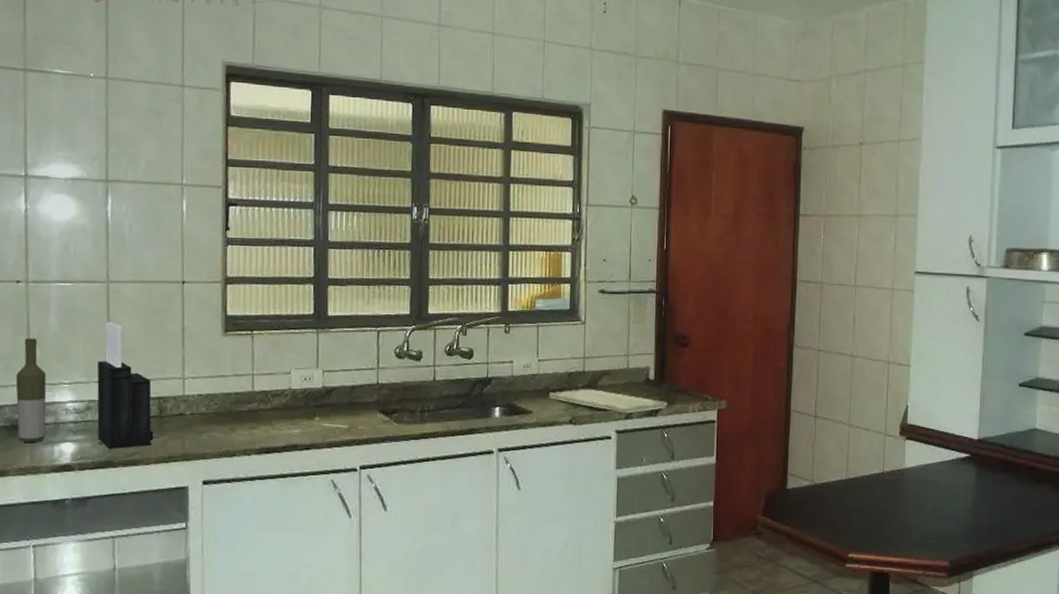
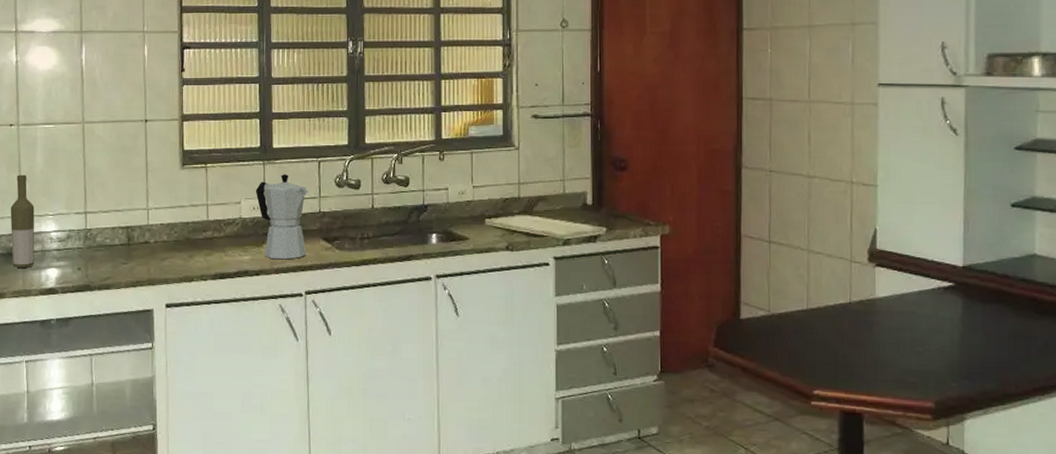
knife block: present [97,322,154,450] -> none [75,158,124,275]
moka pot: none [307,344,366,433] -> present [255,174,309,260]

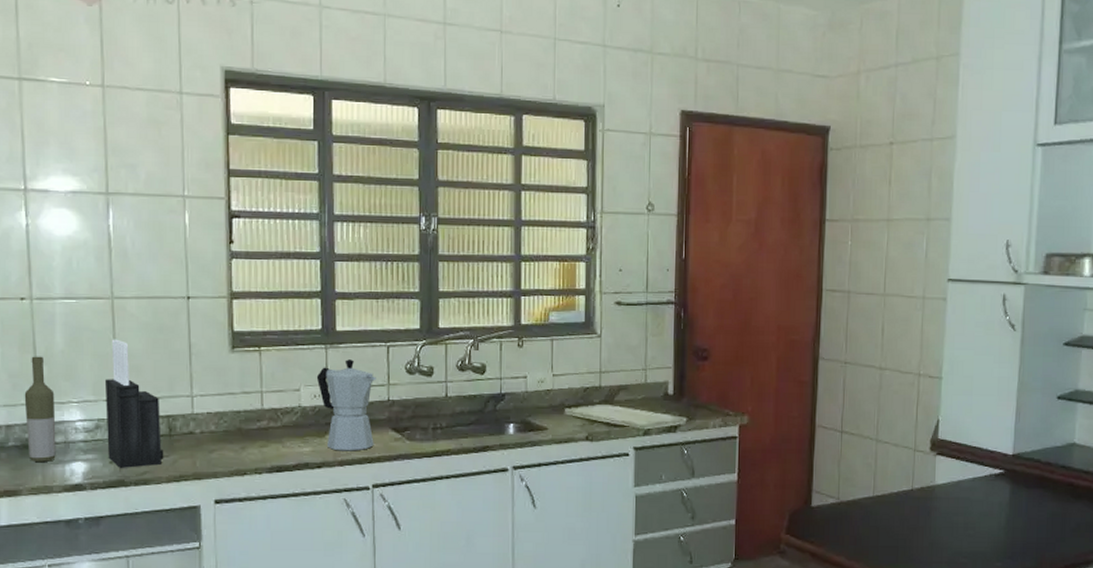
knife block: none [75,158,124,275] -> present [104,339,164,469]

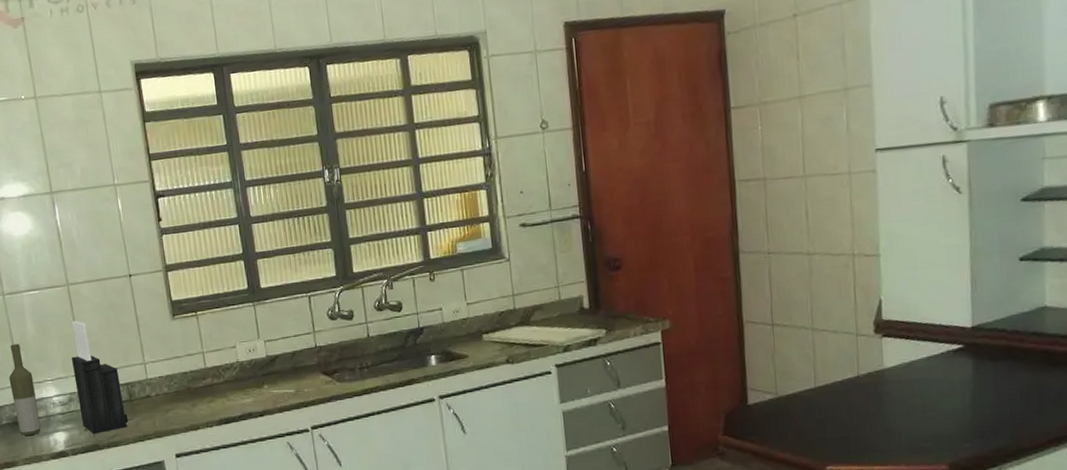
moka pot: present [316,359,376,451] -> none [248,313,308,399]

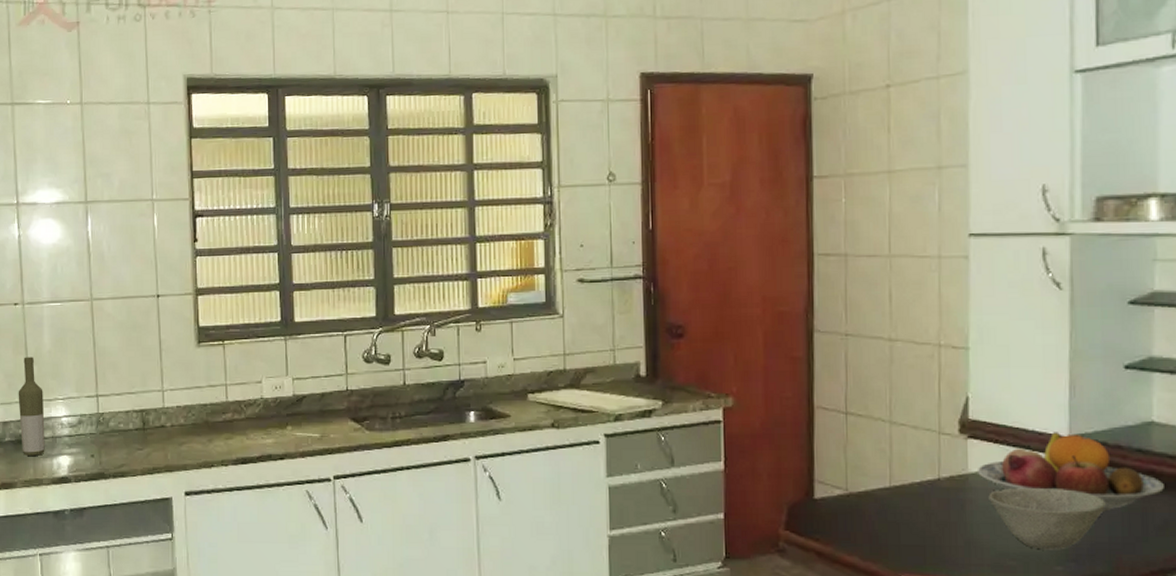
knife block: present [71,320,129,435] -> none [86,338,139,462]
fruit bowl: none [892,324,1057,392] -> present [978,432,1164,512]
bowl: none [903,374,1006,431] -> present [988,487,1106,550]

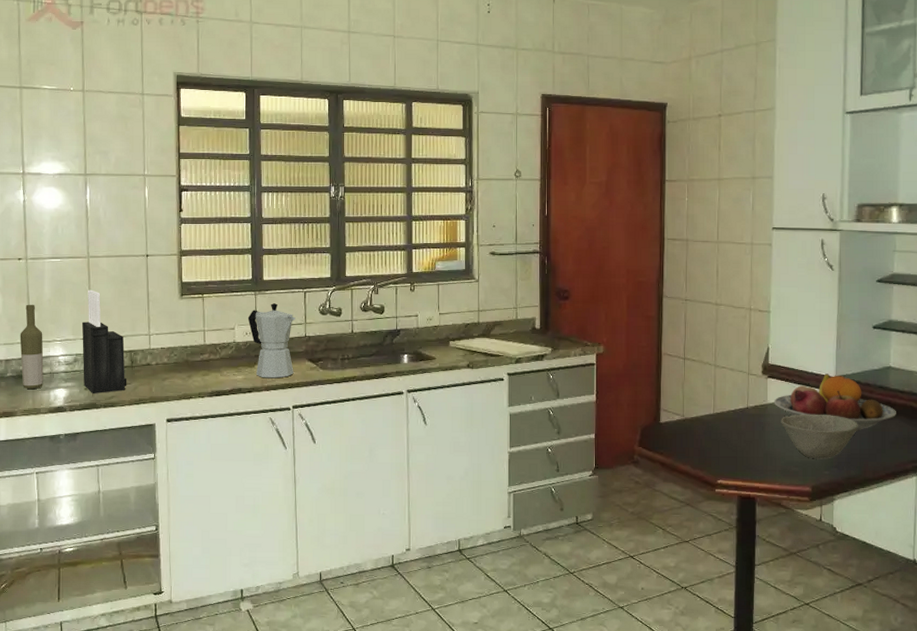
knife block: none [86,338,139,462] -> present [81,290,127,394]
moka pot: none [277,350,334,442] -> present [247,303,296,379]

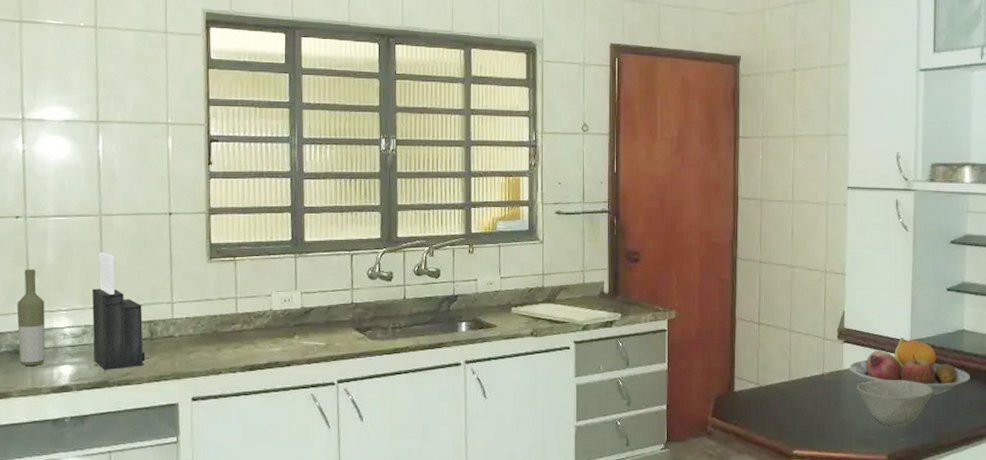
moka pot: present [247,303,296,379] -> none [286,267,341,350]

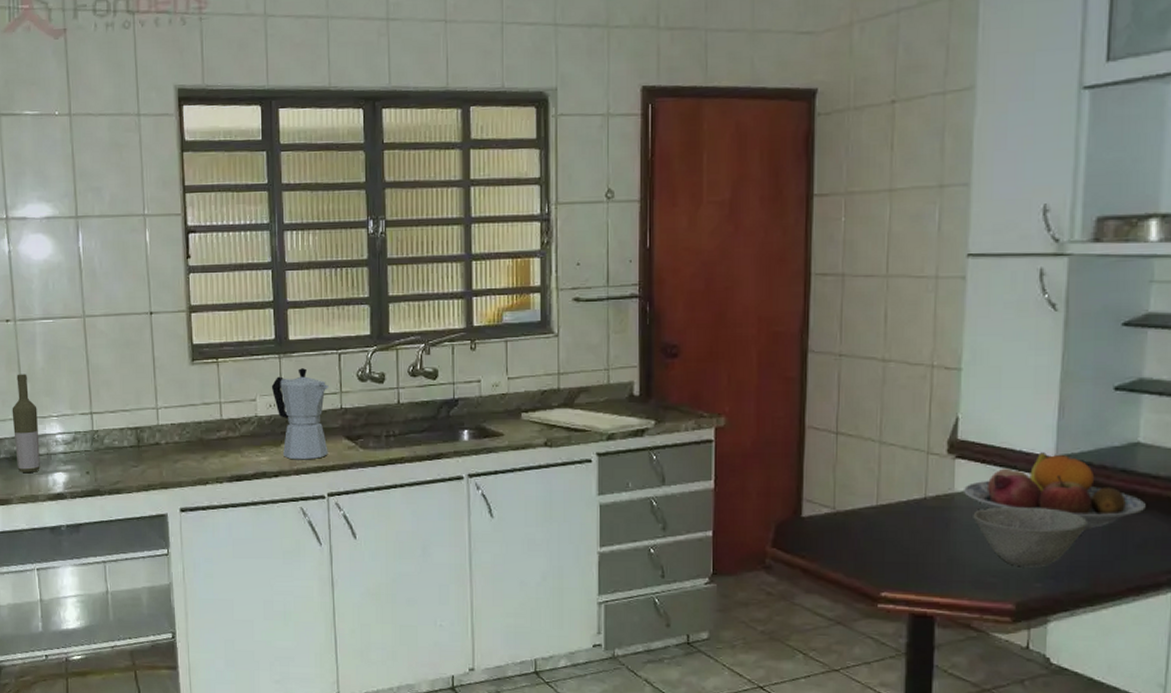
knife block: present [91,252,146,371] -> none [79,355,134,479]
moka pot: none [286,267,341,350] -> present [271,368,329,460]

